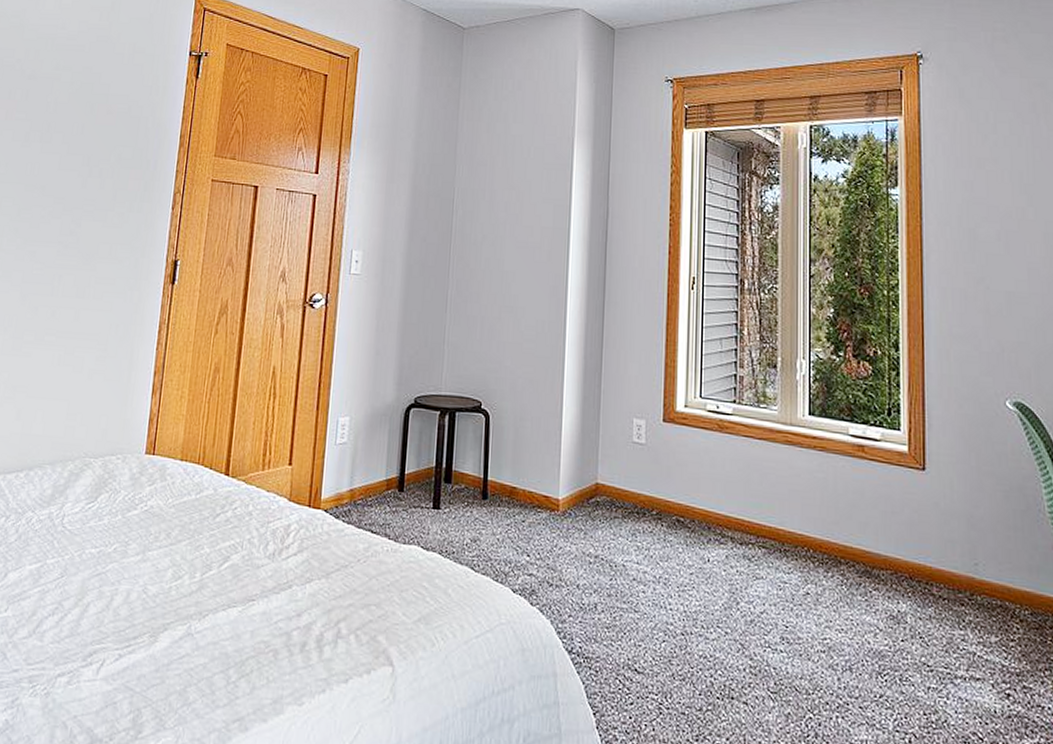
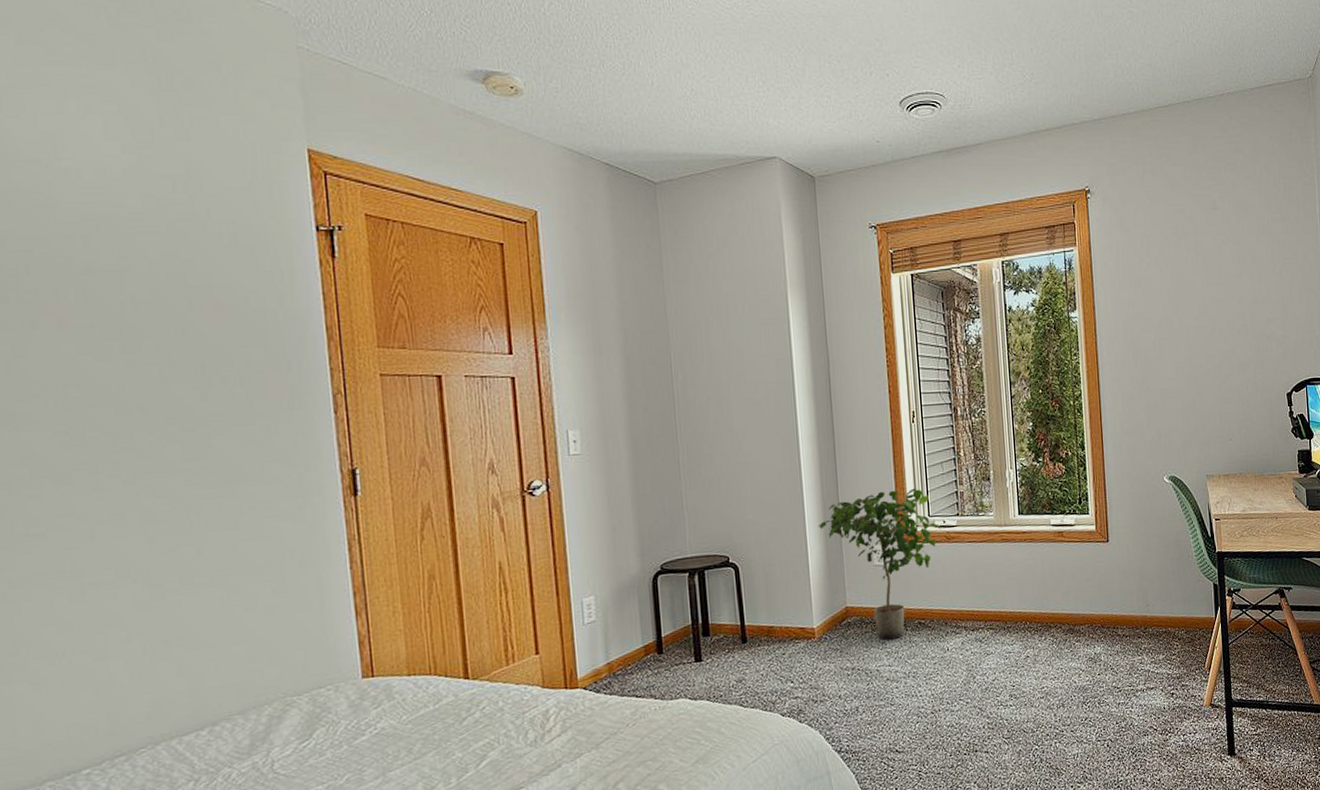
potted plant: none [576,359,714,533] -> present [817,488,941,640]

